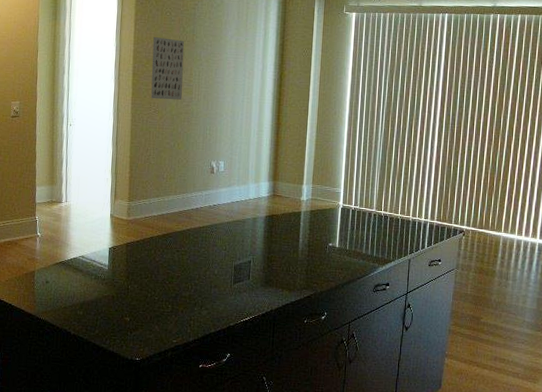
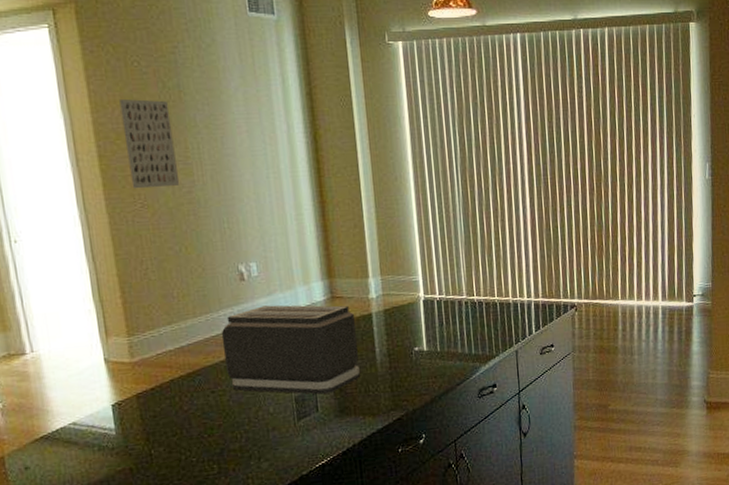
toaster: none [190,194,288,267] -> present [221,305,360,395]

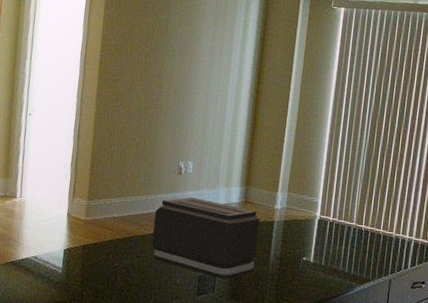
wall art: present [119,99,180,189] -> none [117,24,157,93]

